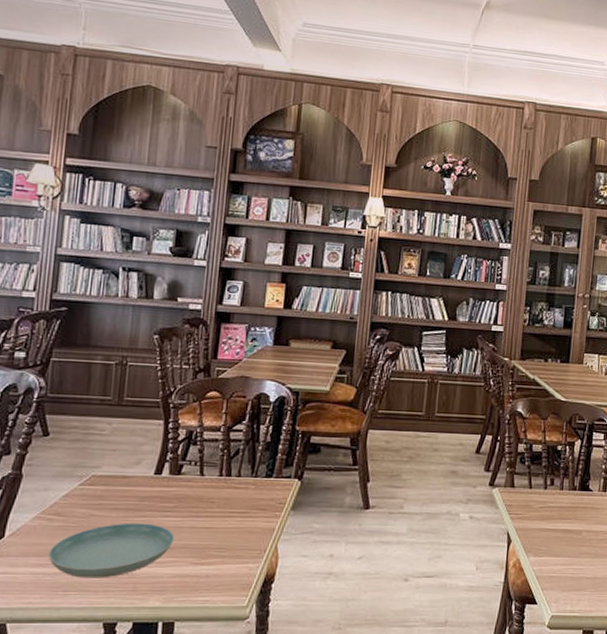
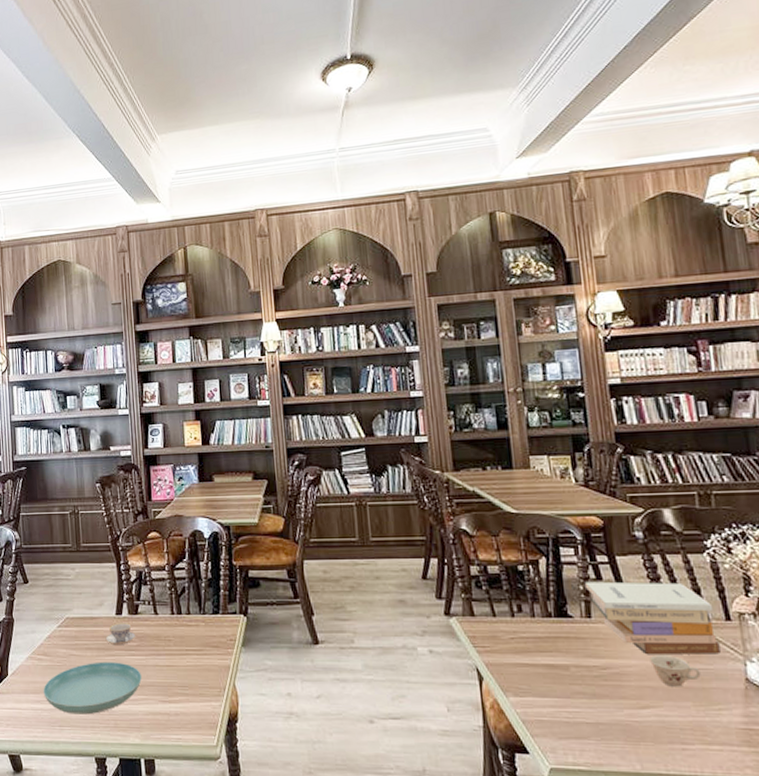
teacup: none [137,483,175,507] -> present [105,623,136,646]

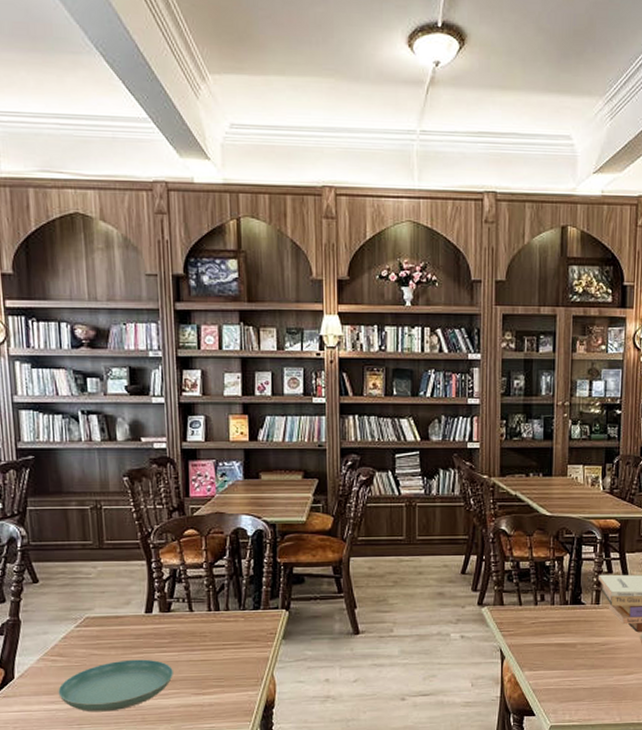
teacup: present [105,623,136,646] -> none [132,621,168,643]

